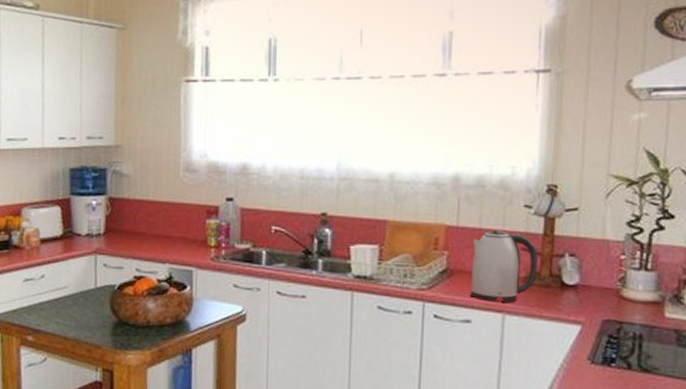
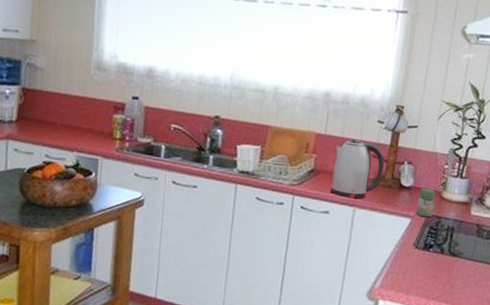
jar: none [587,286,612,324] -> present [416,189,436,218]

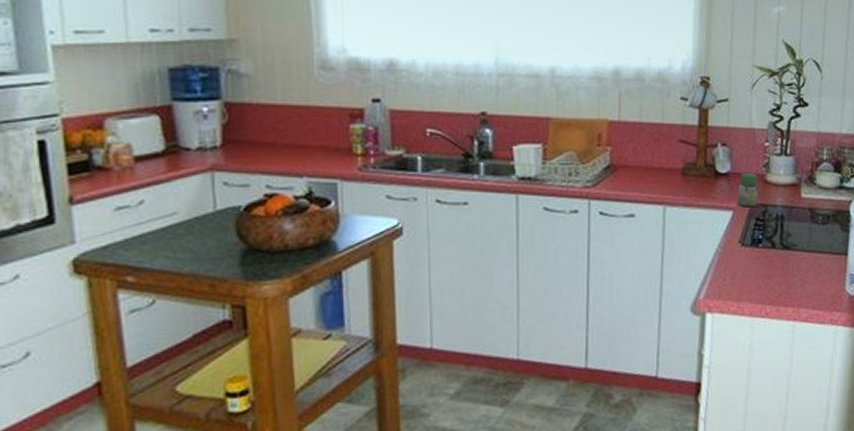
kettle: present [330,139,384,199] -> none [633,124,694,196]

